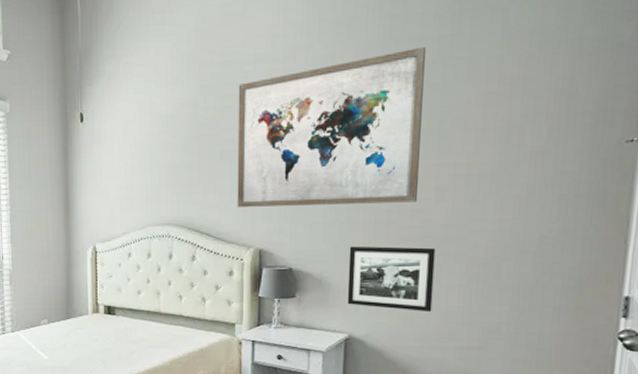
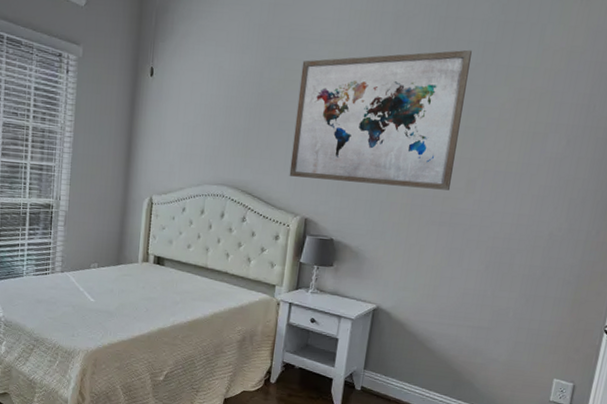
picture frame: present [347,246,436,313] -> none [378,224,461,292]

